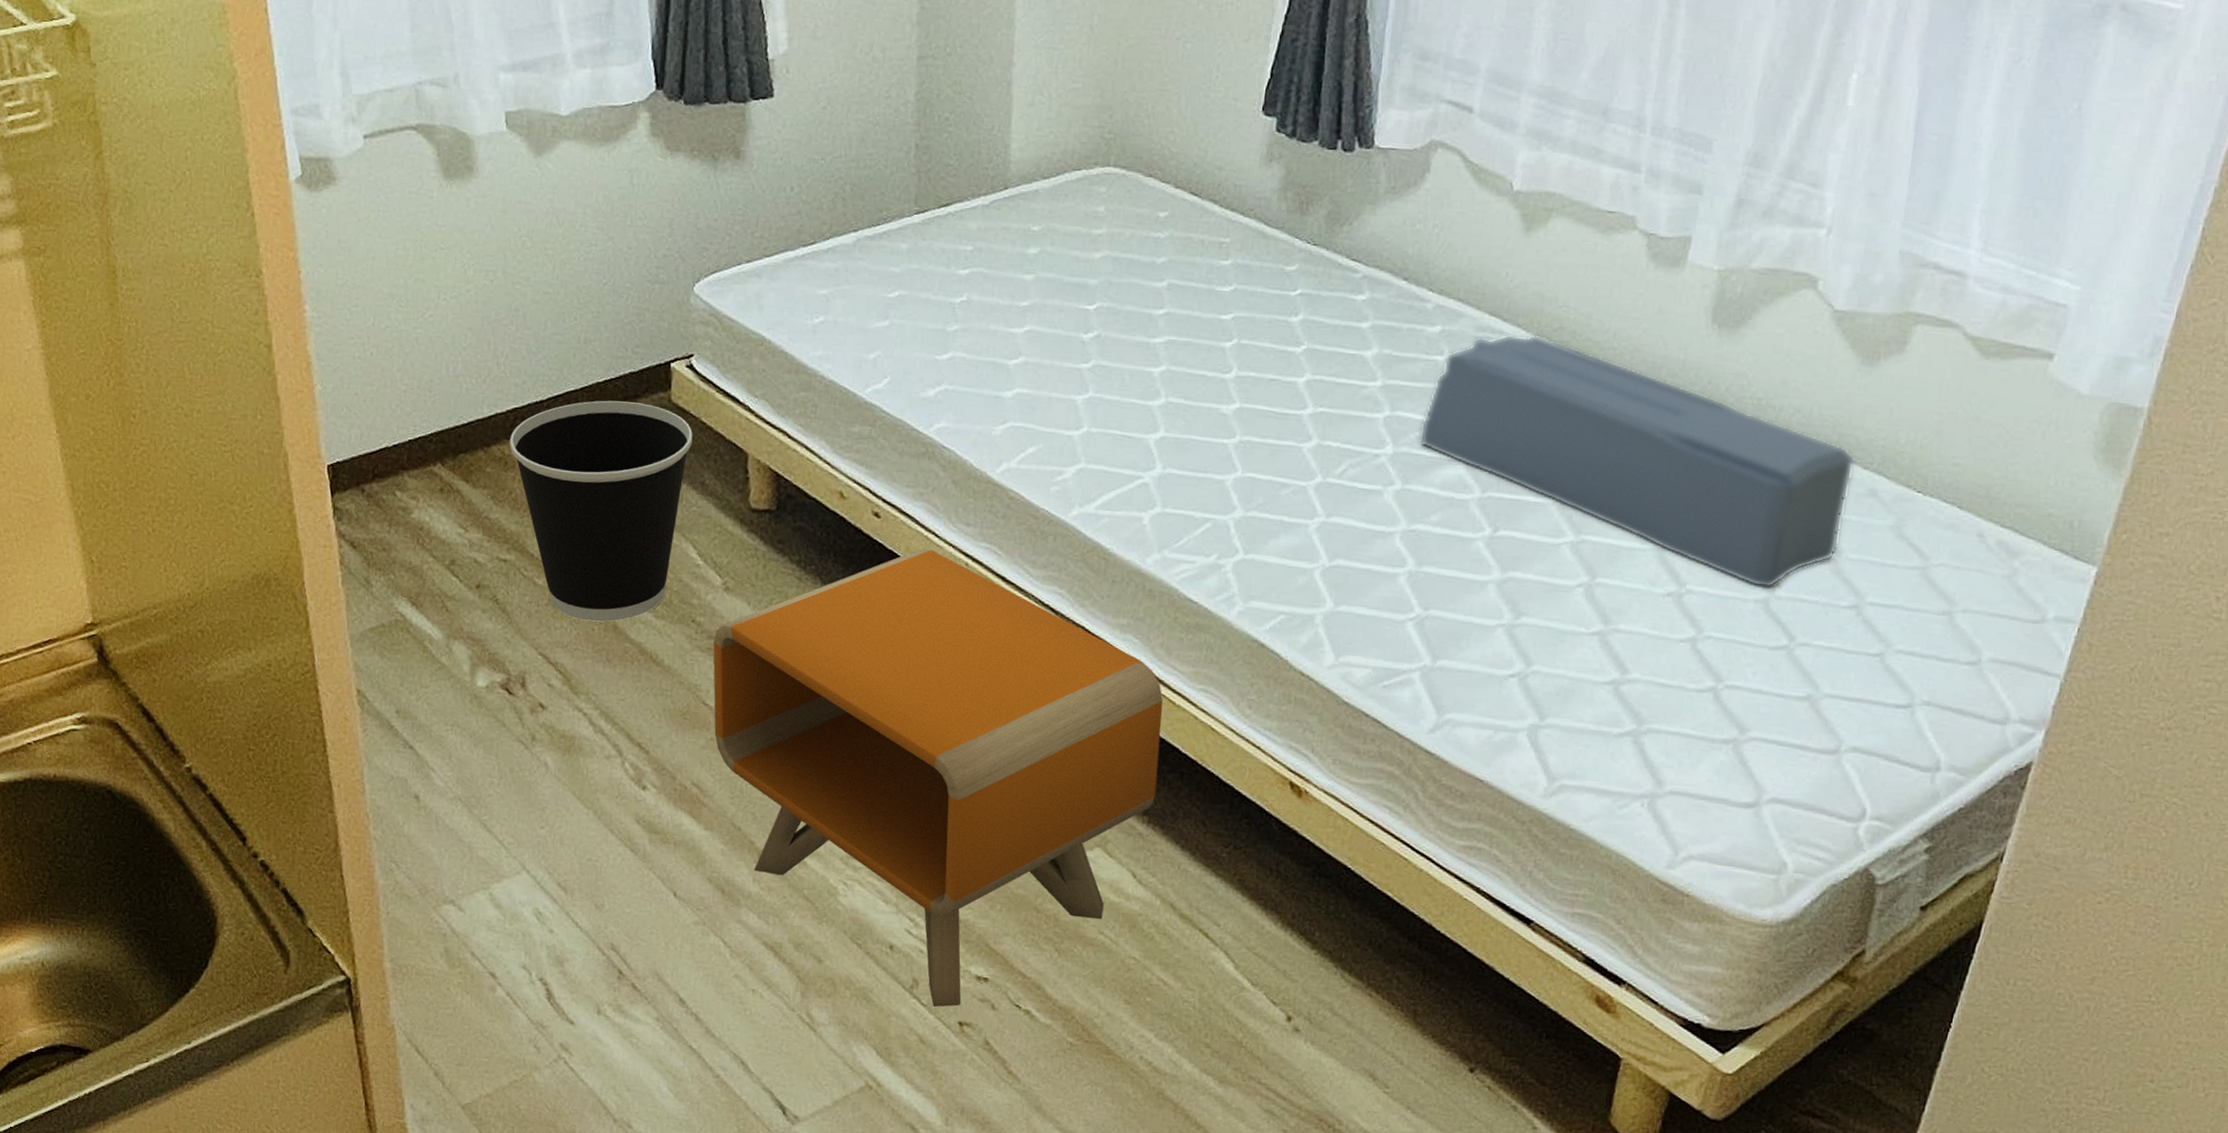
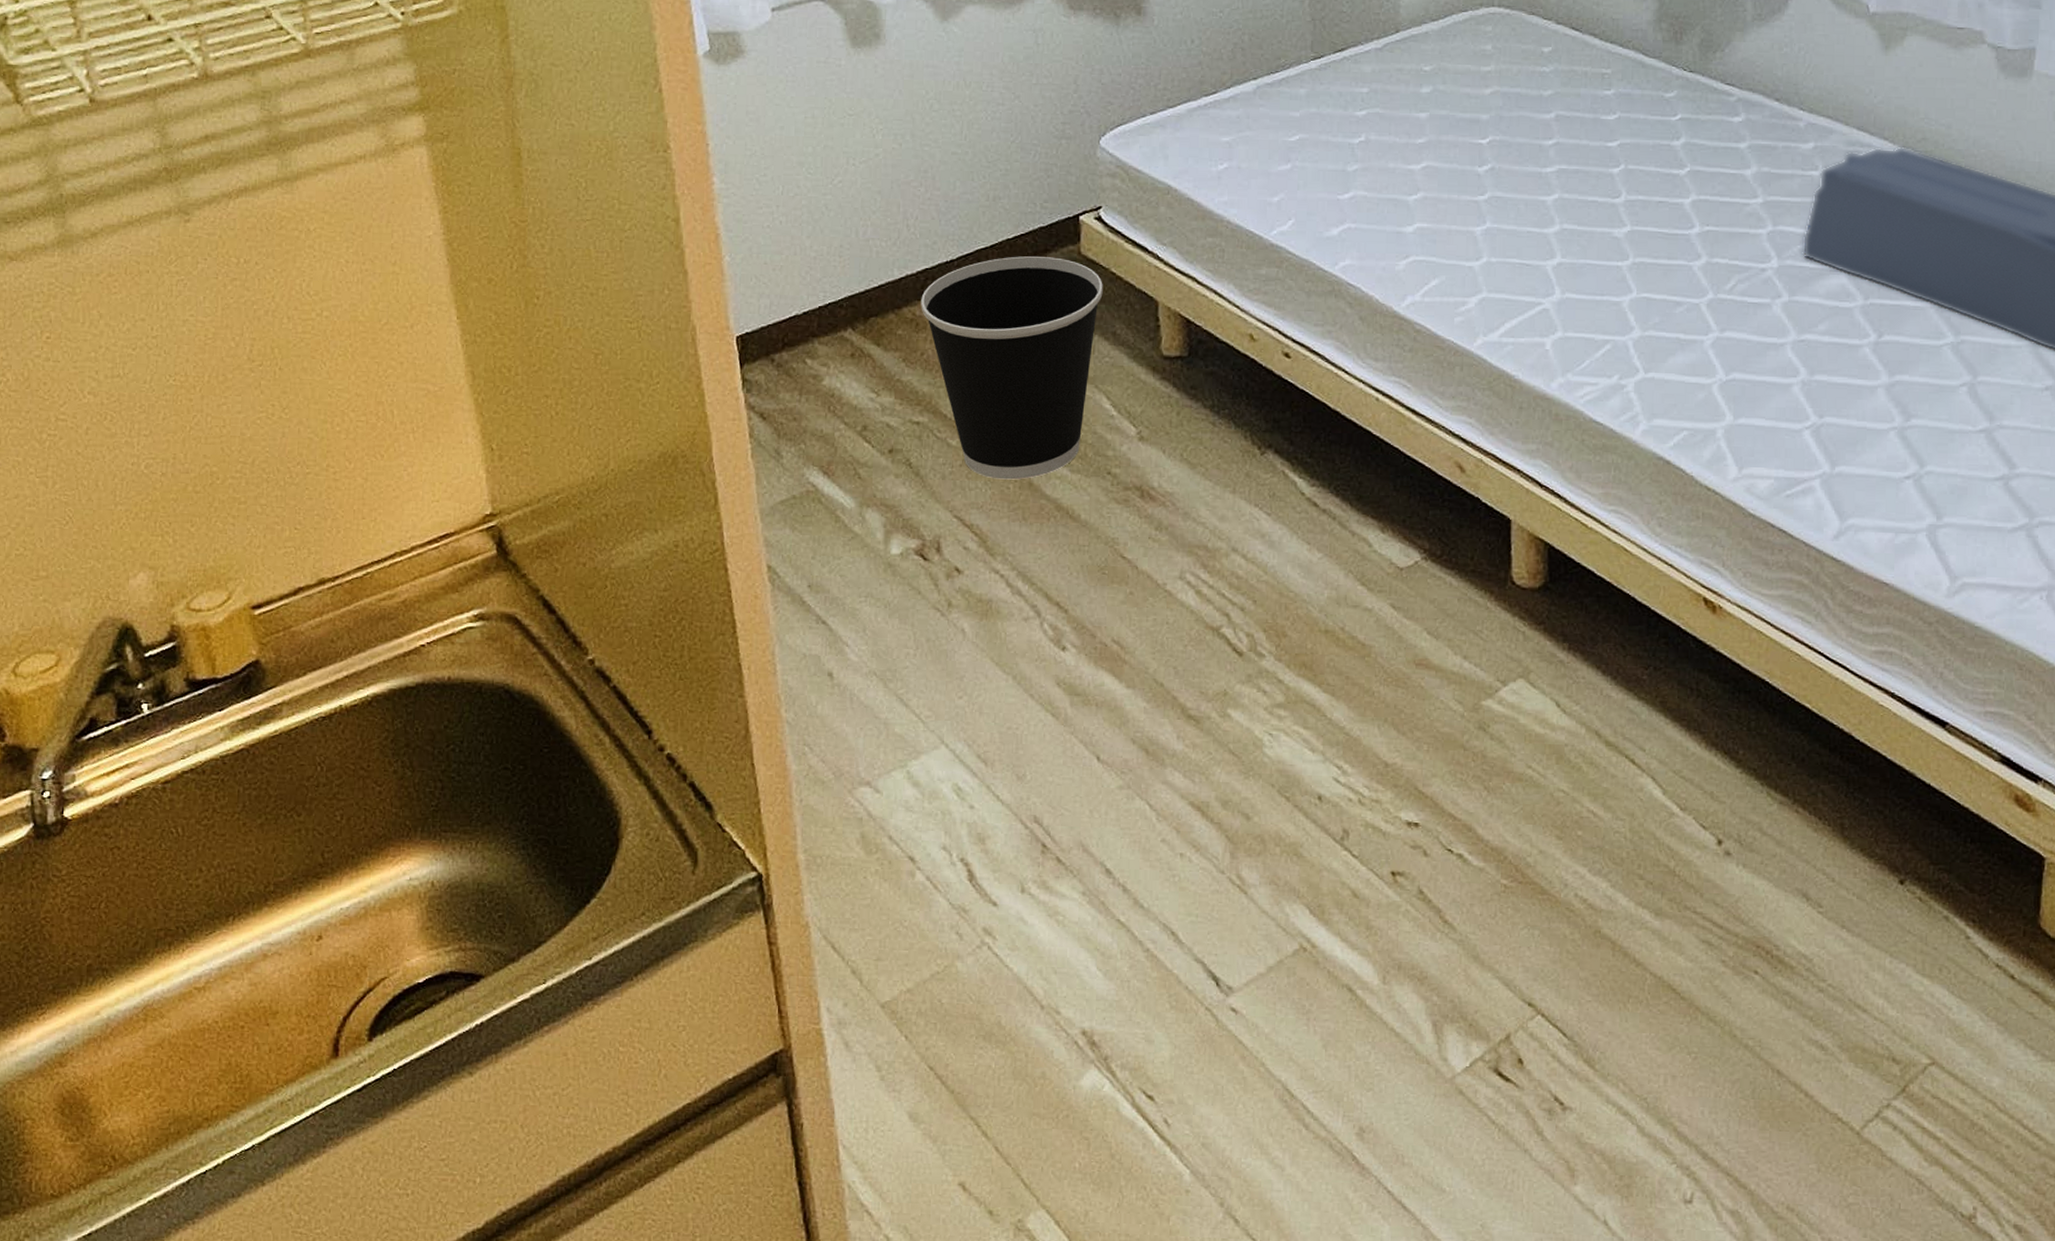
nightstand: present [713,548,1163,1007] -> none [1129,386,1576,858]

